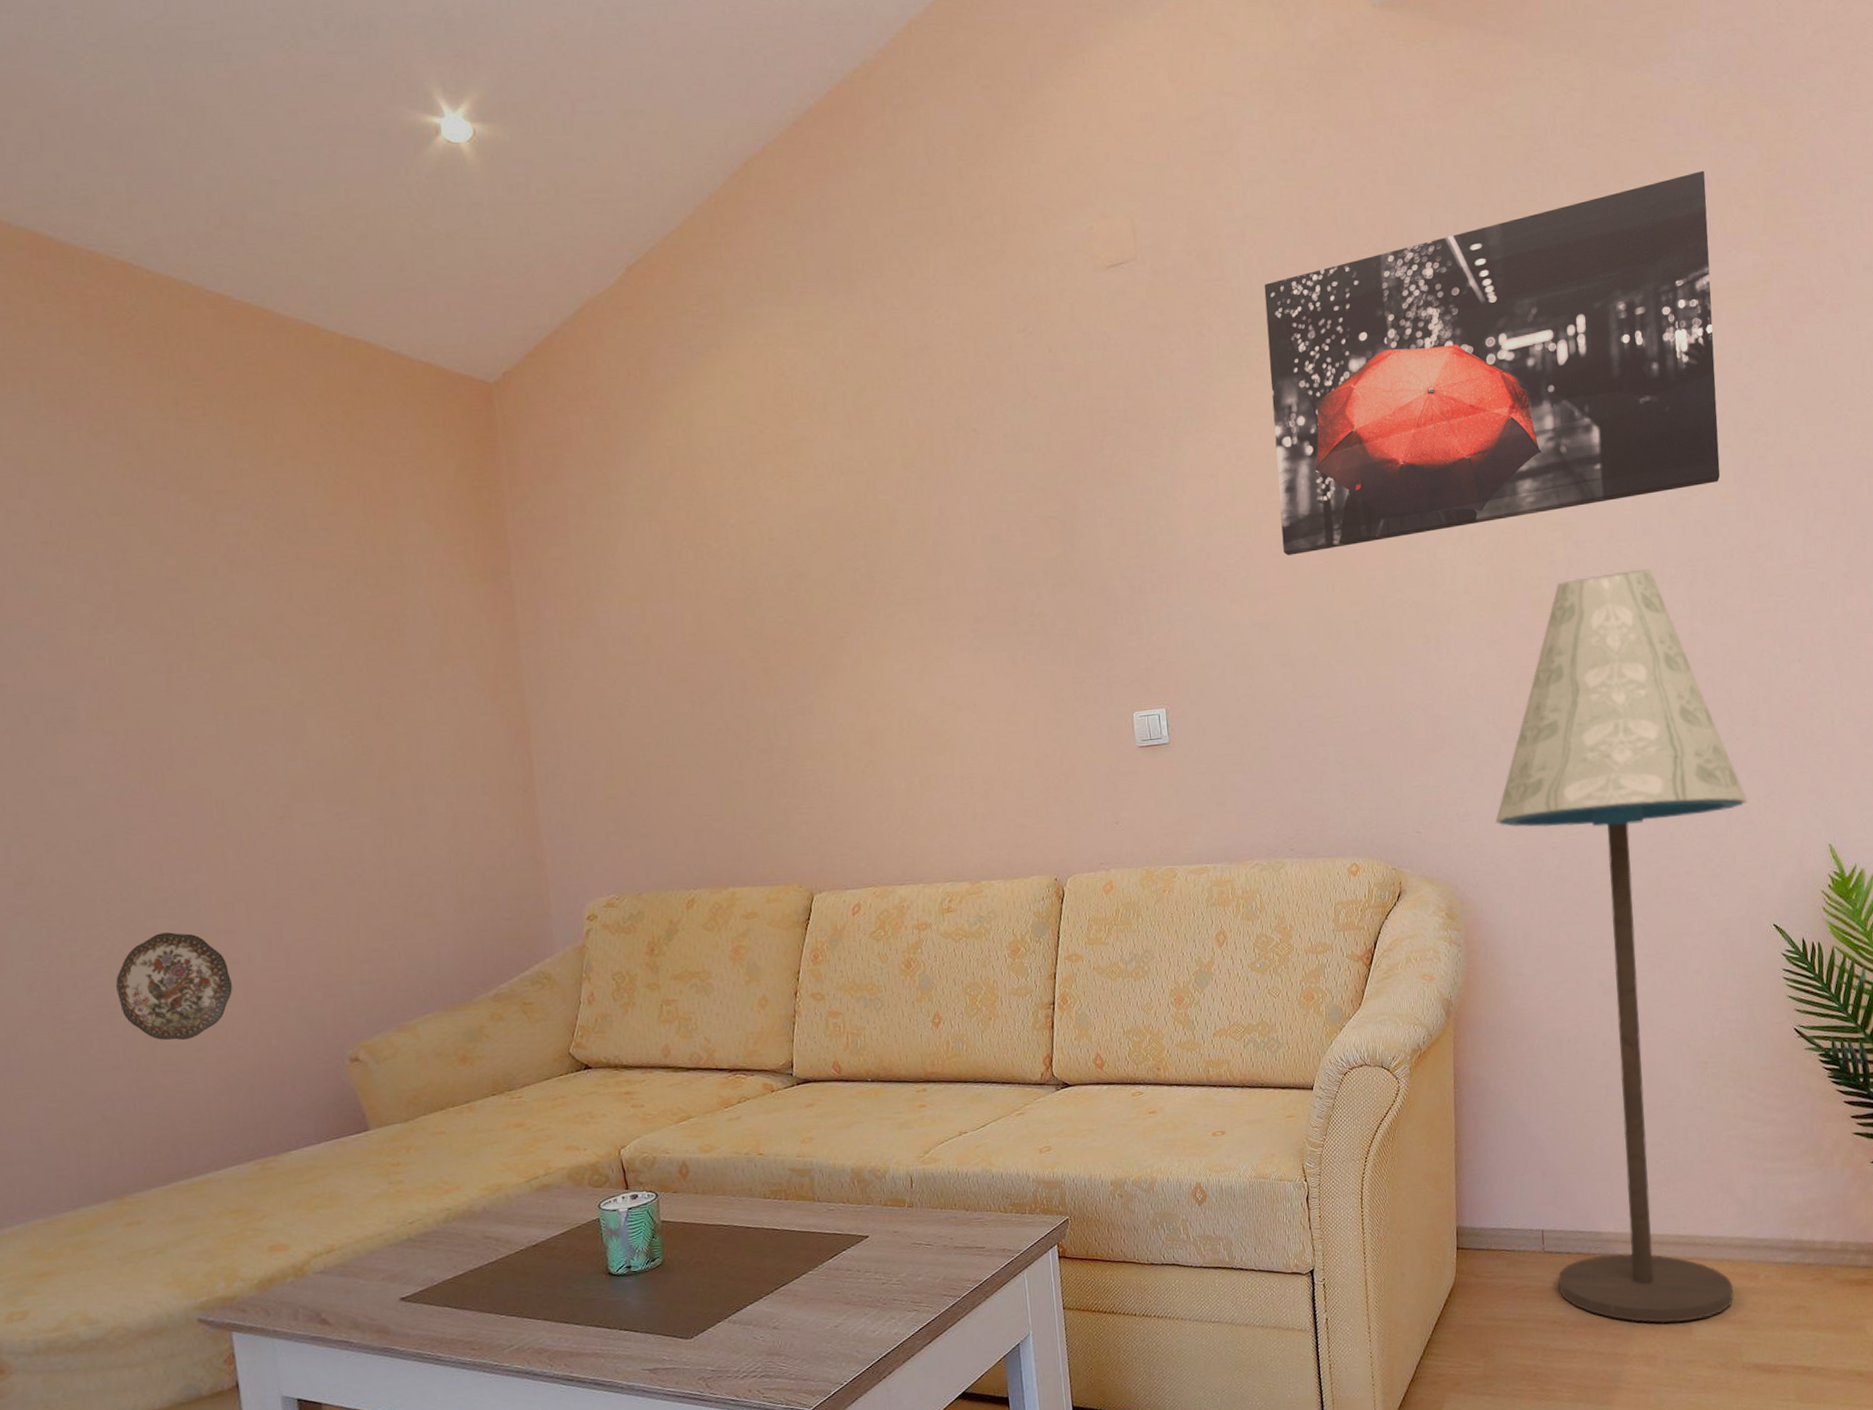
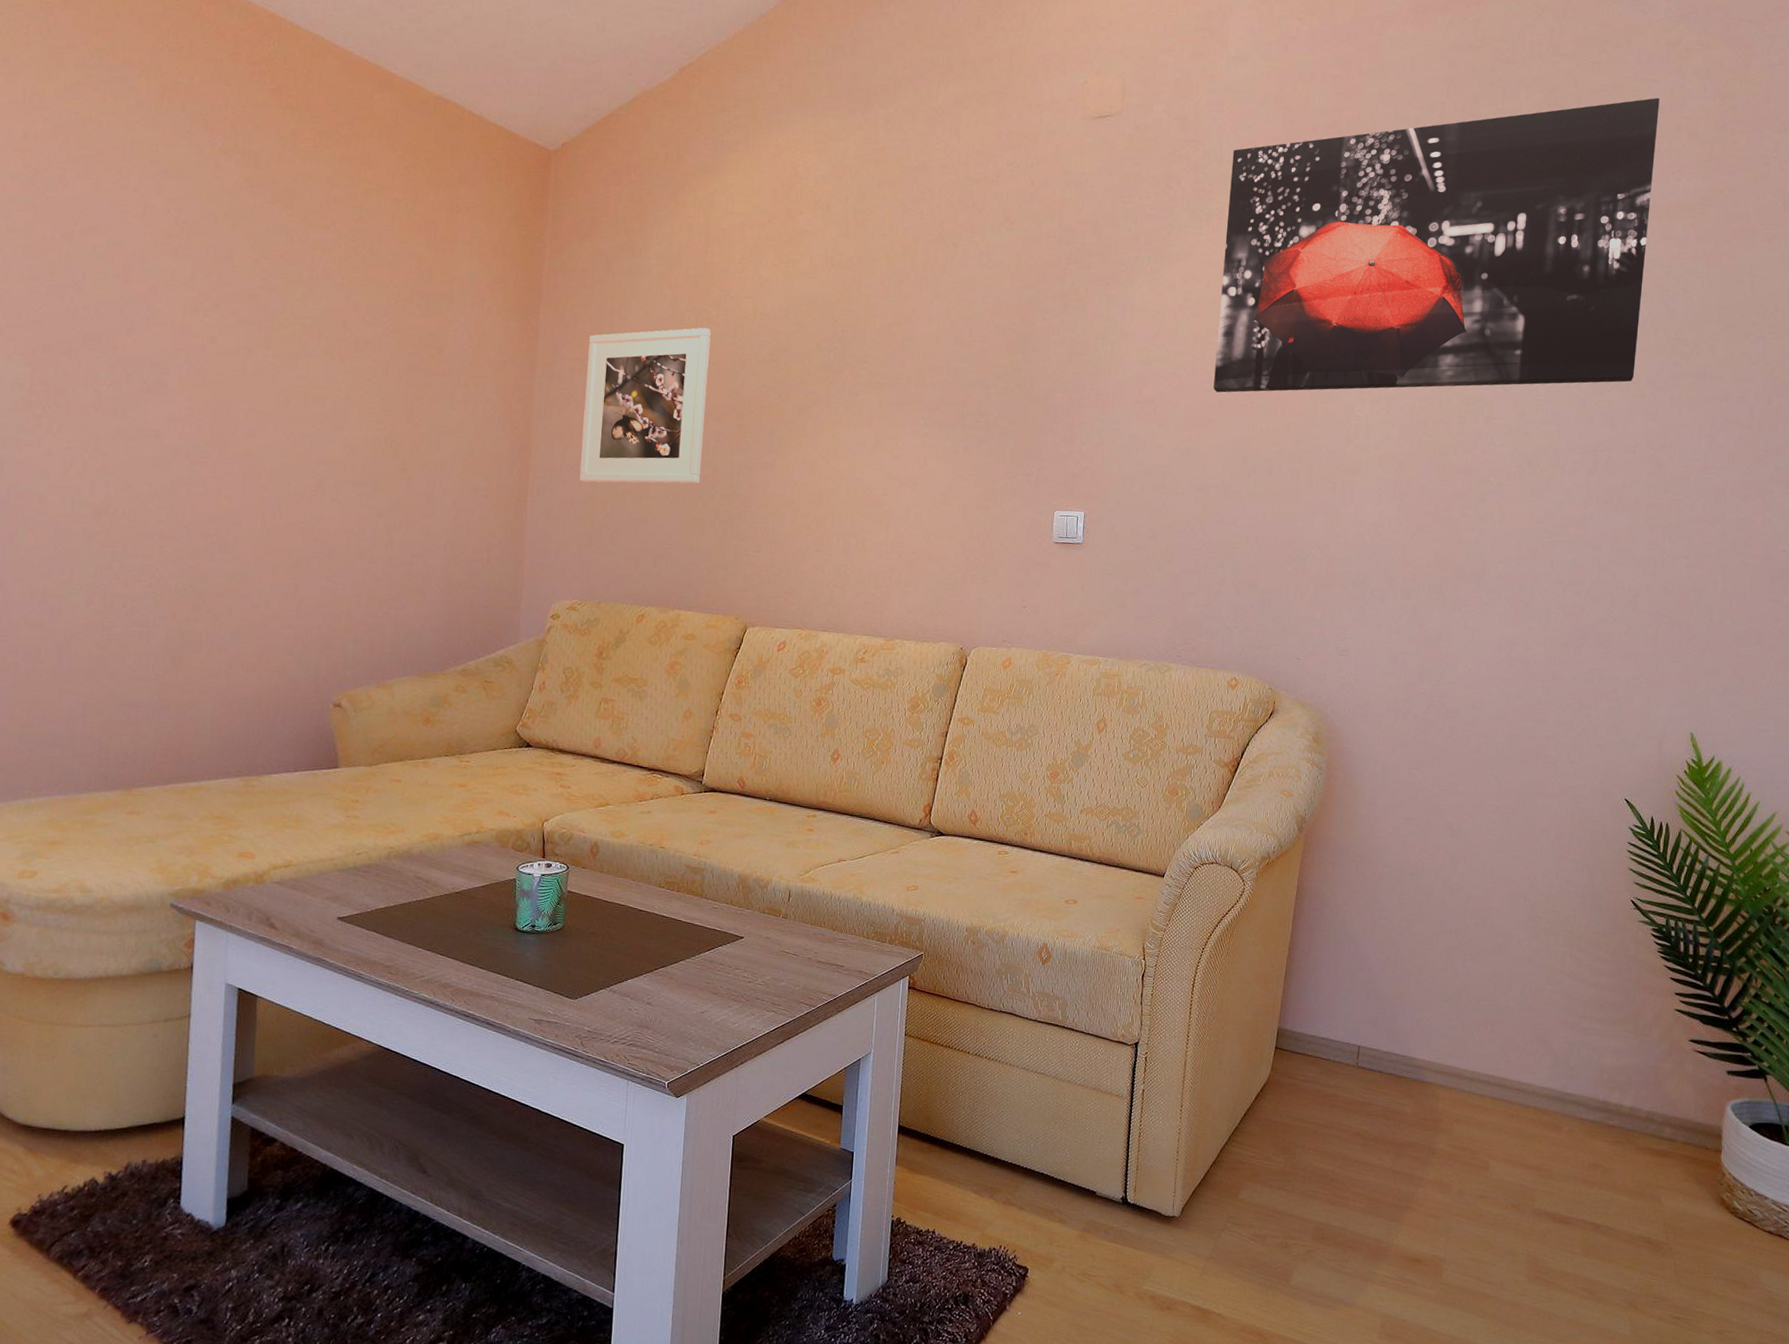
decorative plate: present [116,932,232,1041] -> none [157,572,250,665]
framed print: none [574,563,731,760] -> present [579,327,711,484]
floor lamp: present [1495,569,1748,1324] -> none [1366,451,1617,1159]

